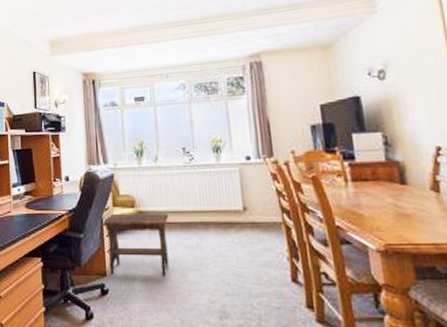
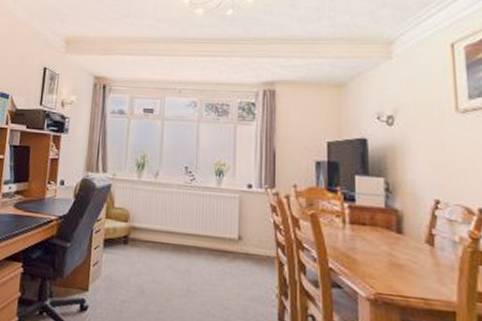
footstool: present [102,213,169,276] -> none [91,226,162,299]

